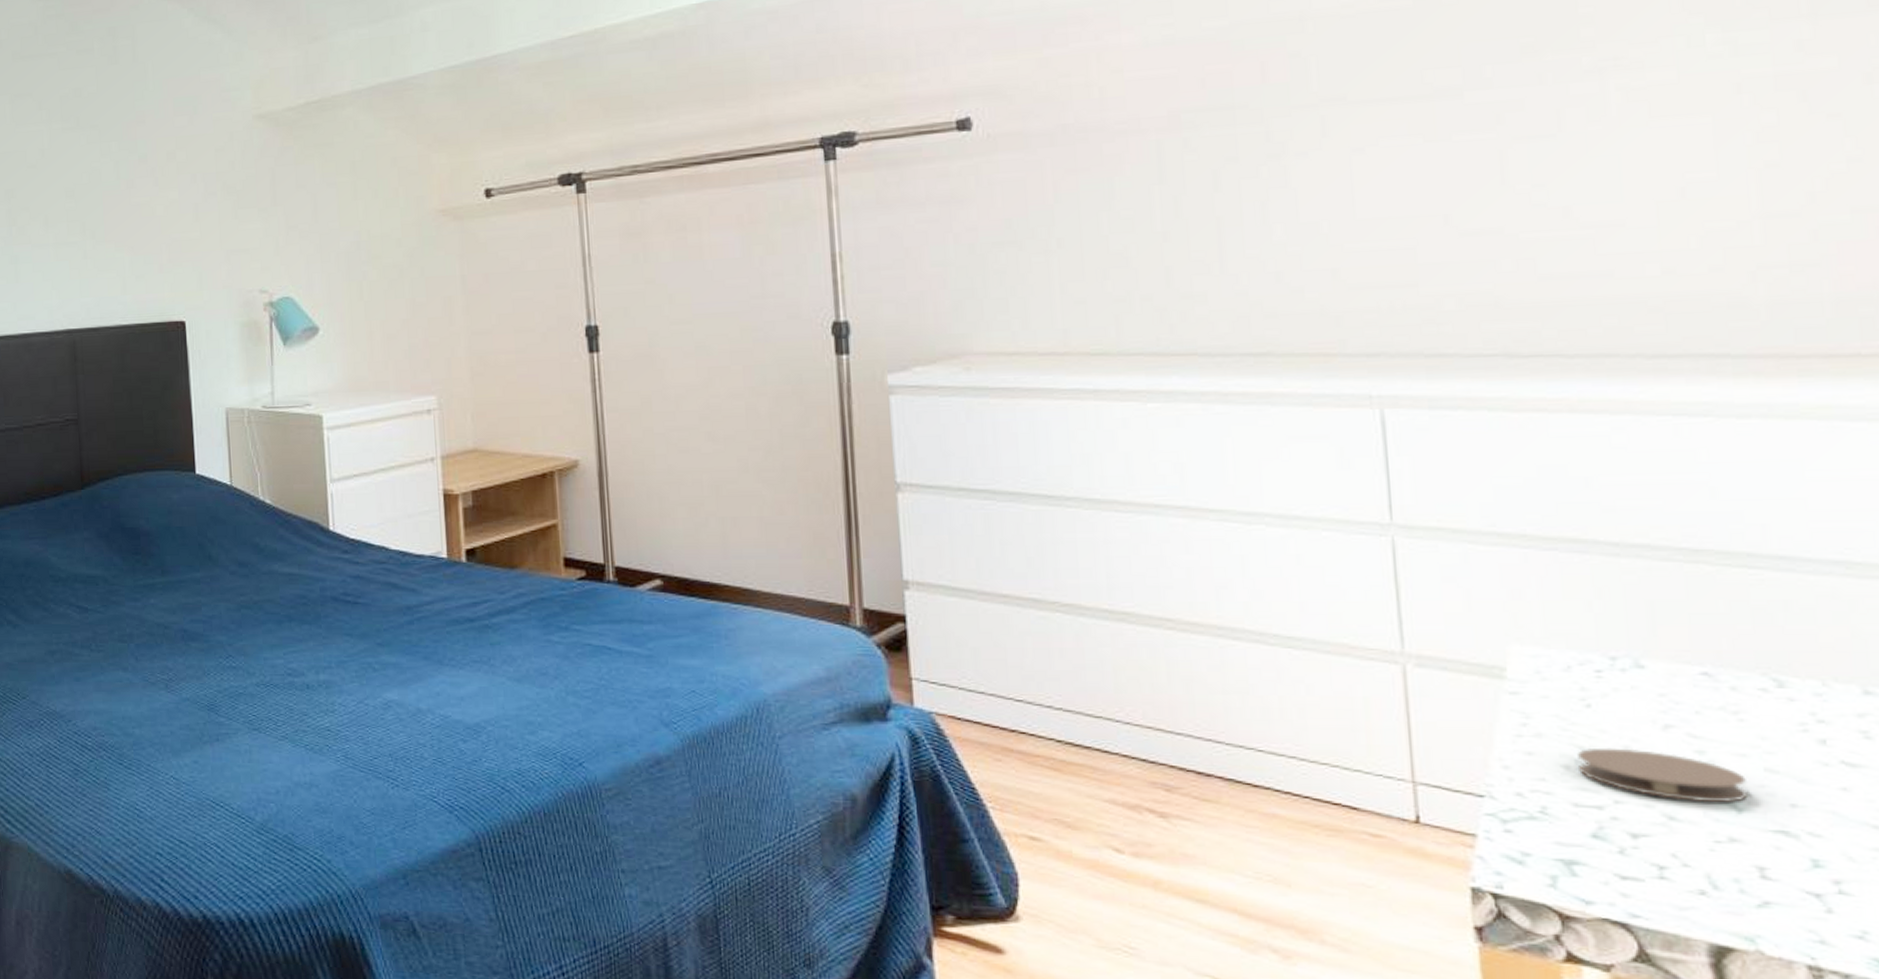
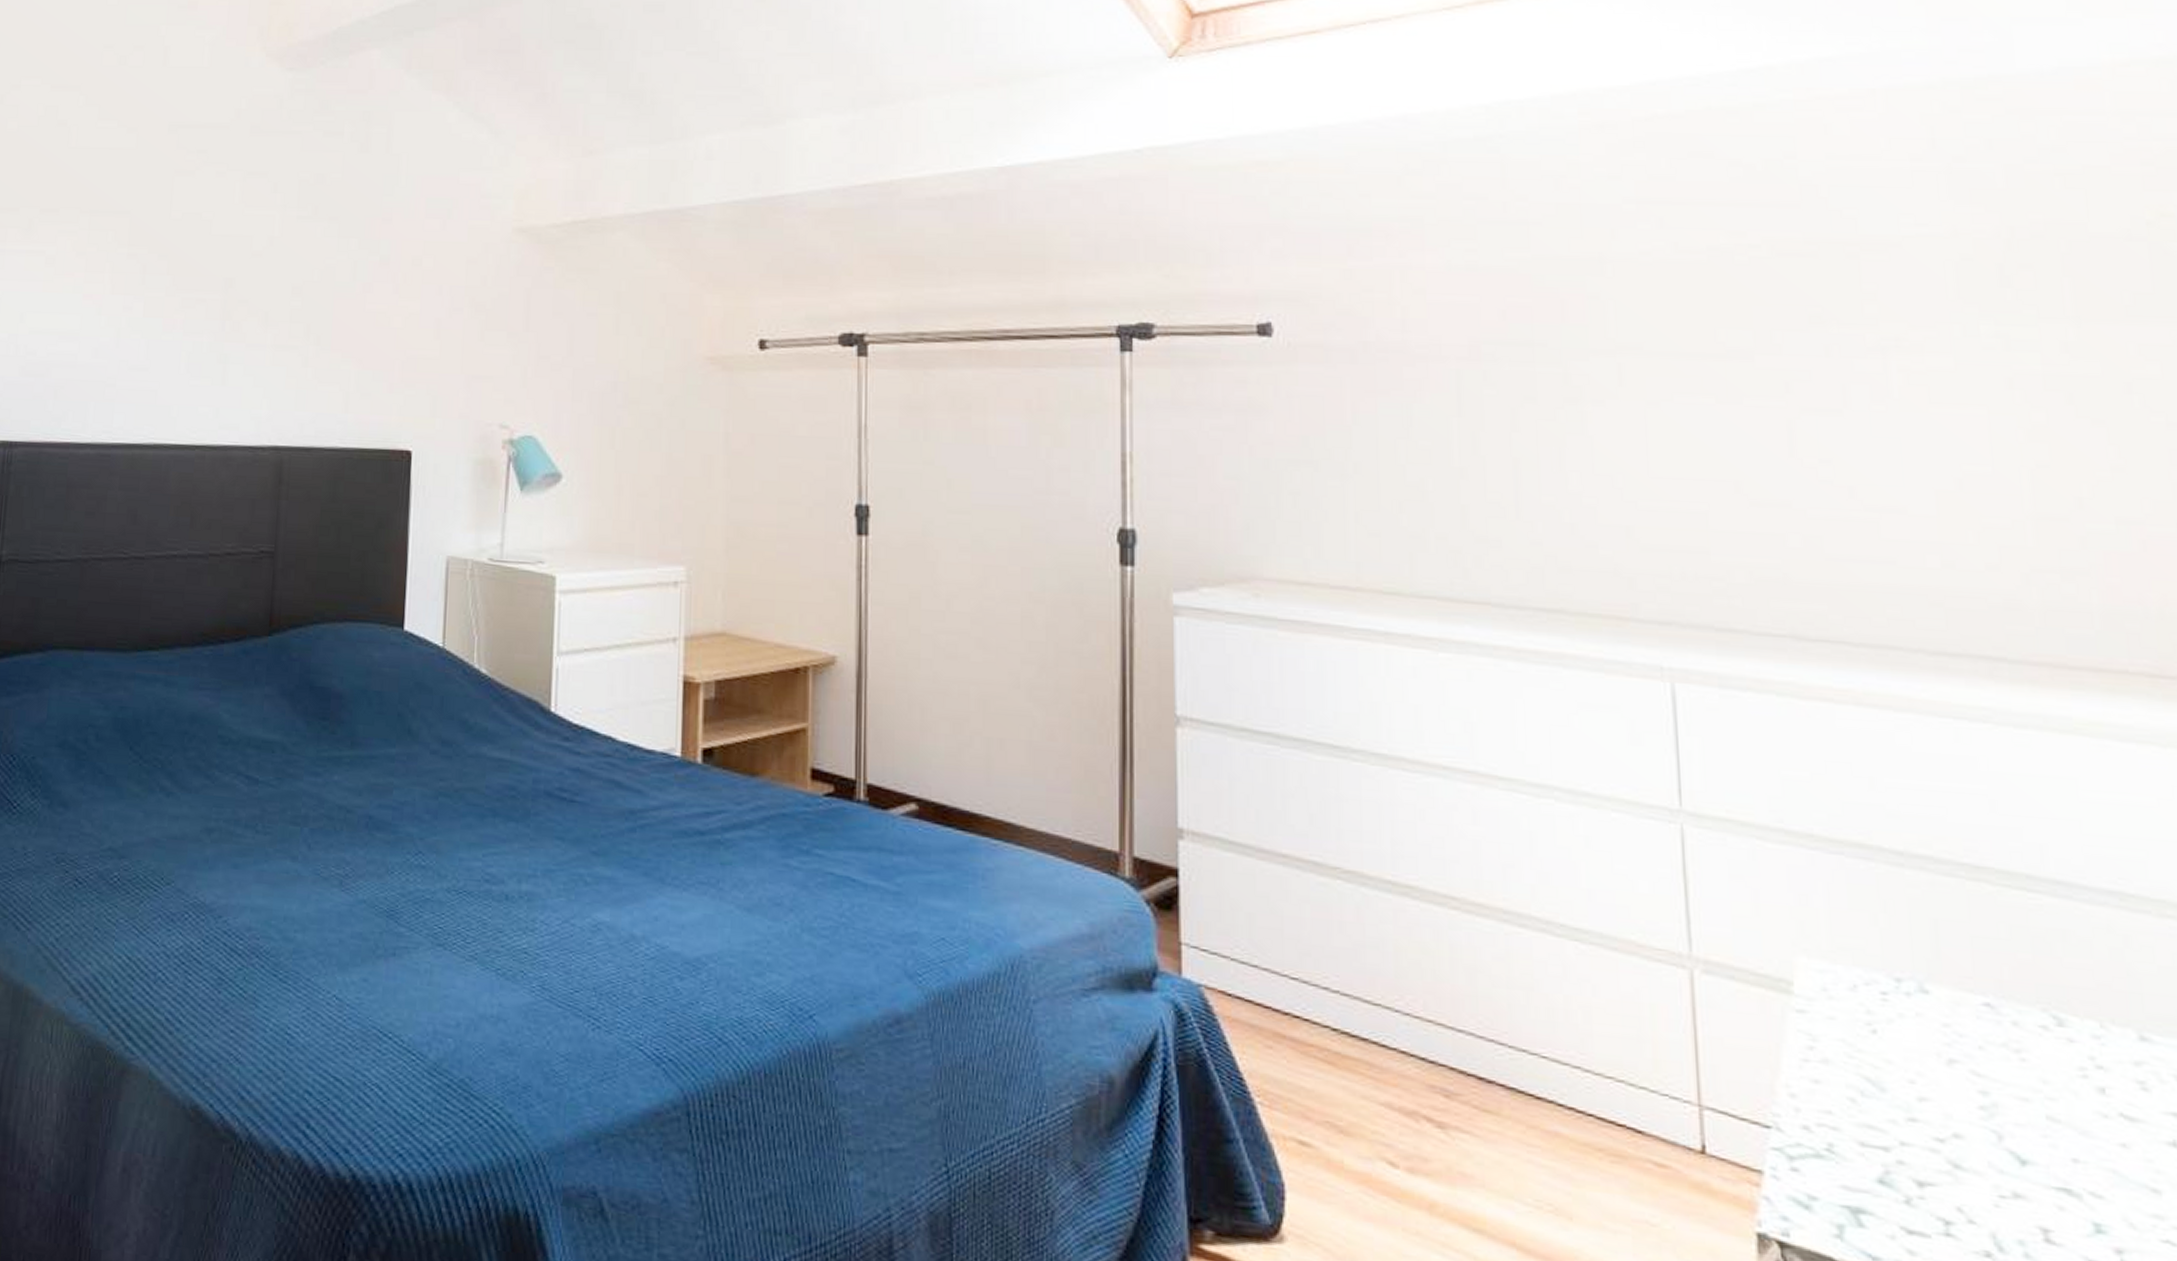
coaster: present [1576,747,1748,803] -> none [1862,1080,2031,1152]

